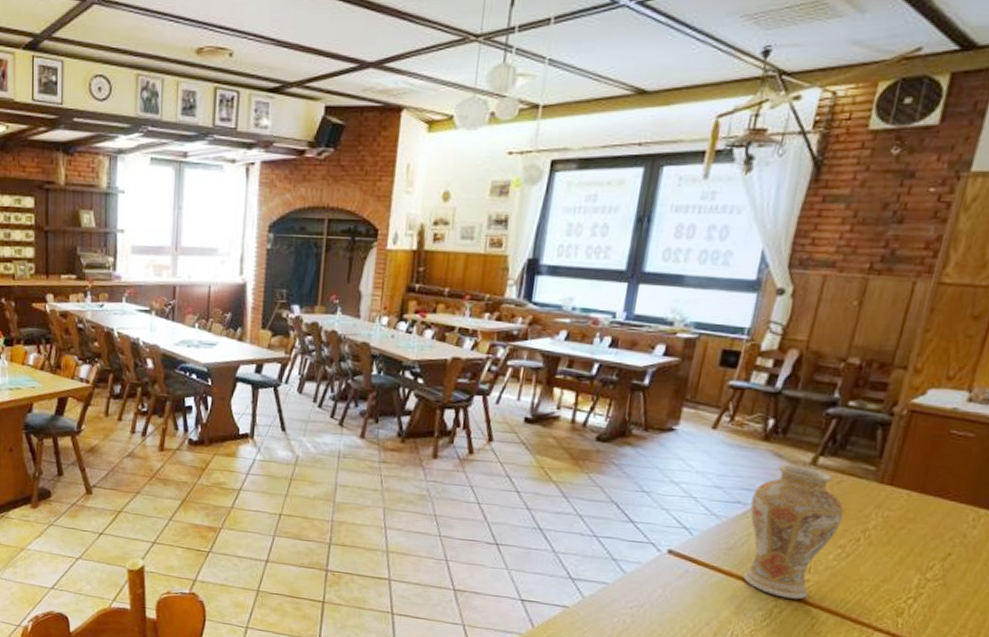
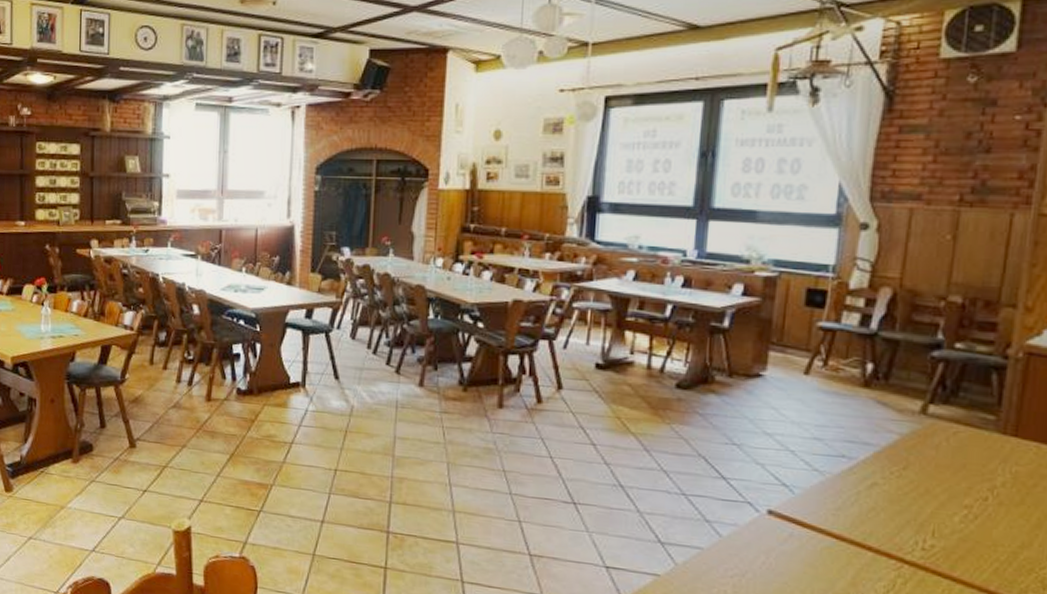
vase: present [743,464,844,600] -> none [856,413,966,568]

